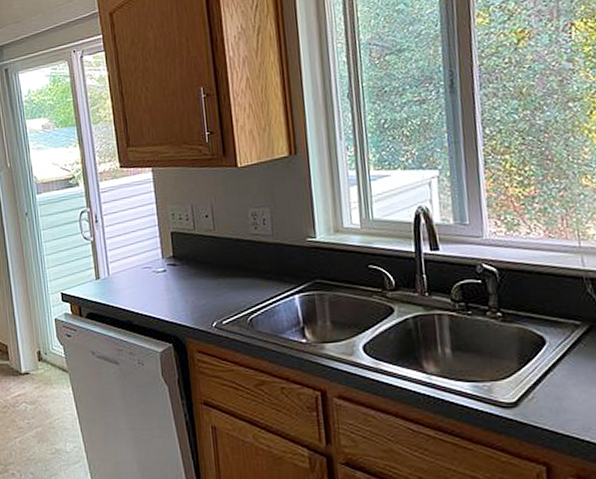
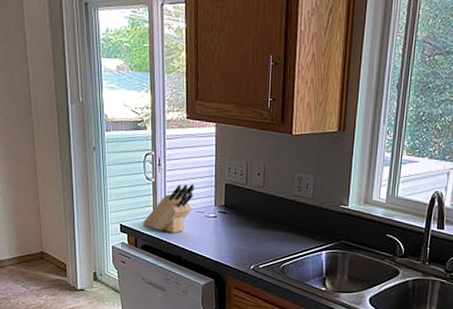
knife block: none [84,237,138,296] -> present [142,184,195,233]

